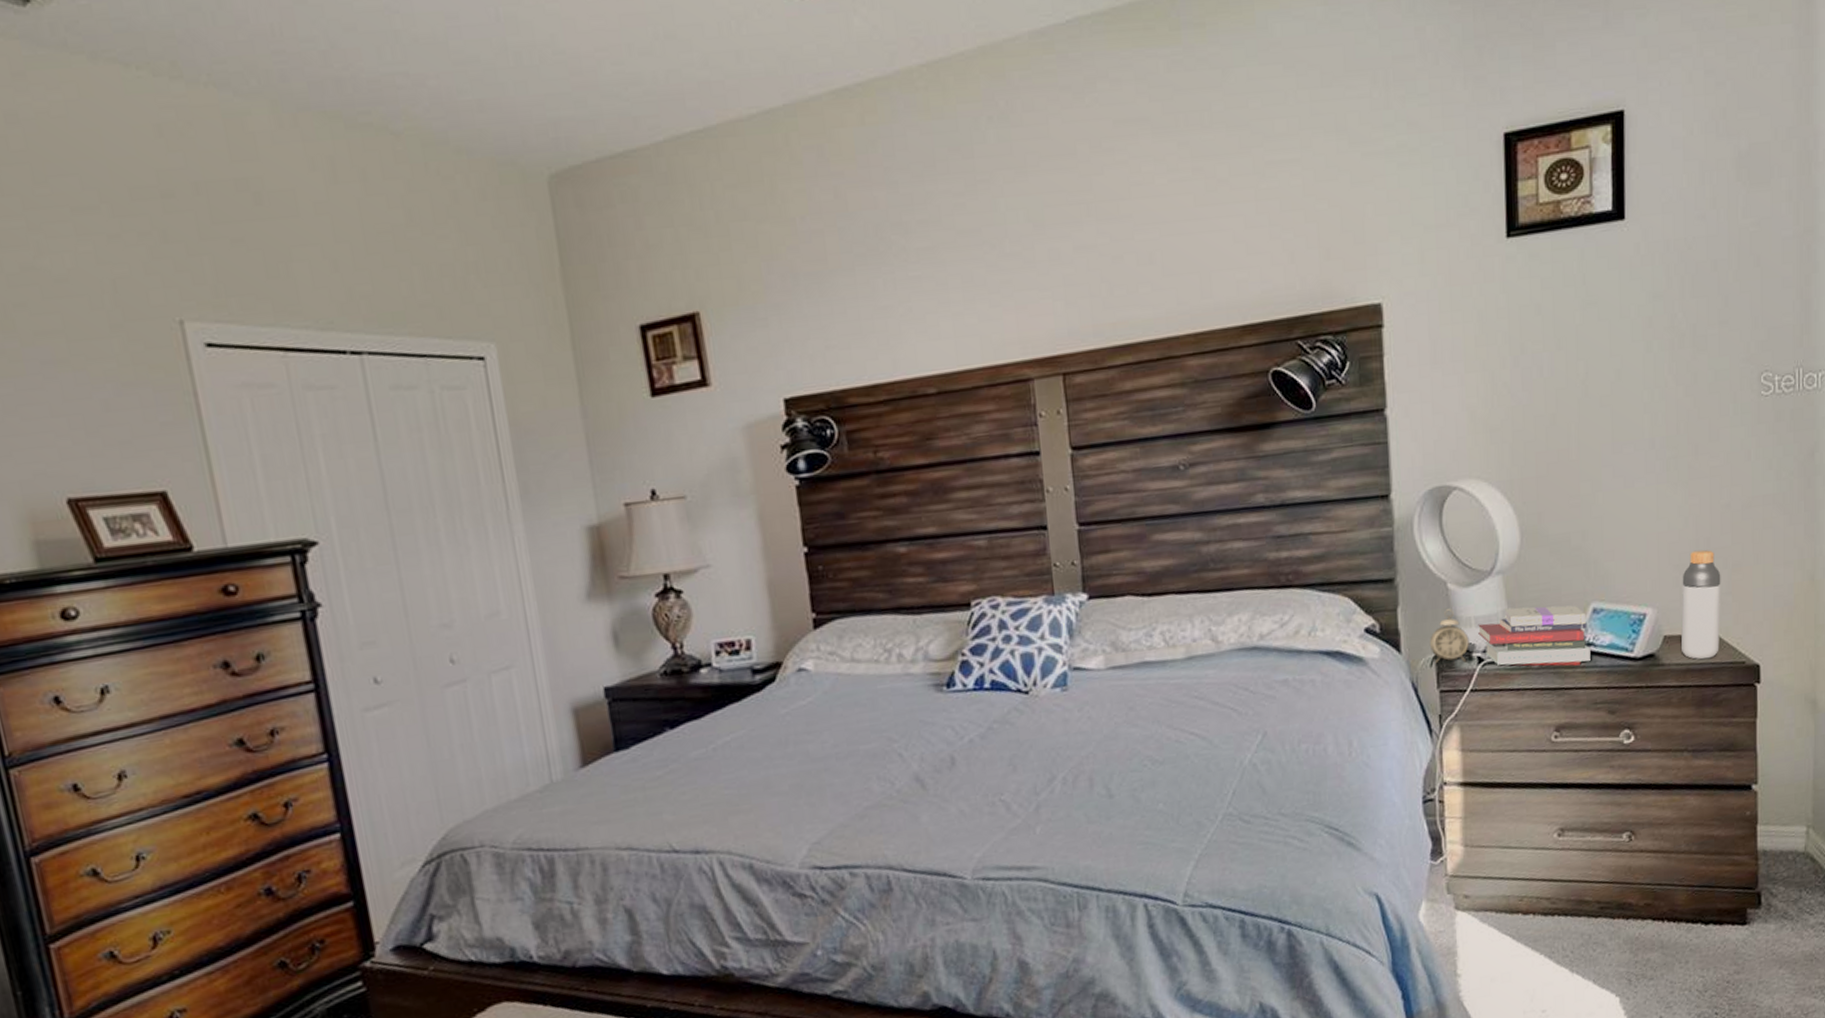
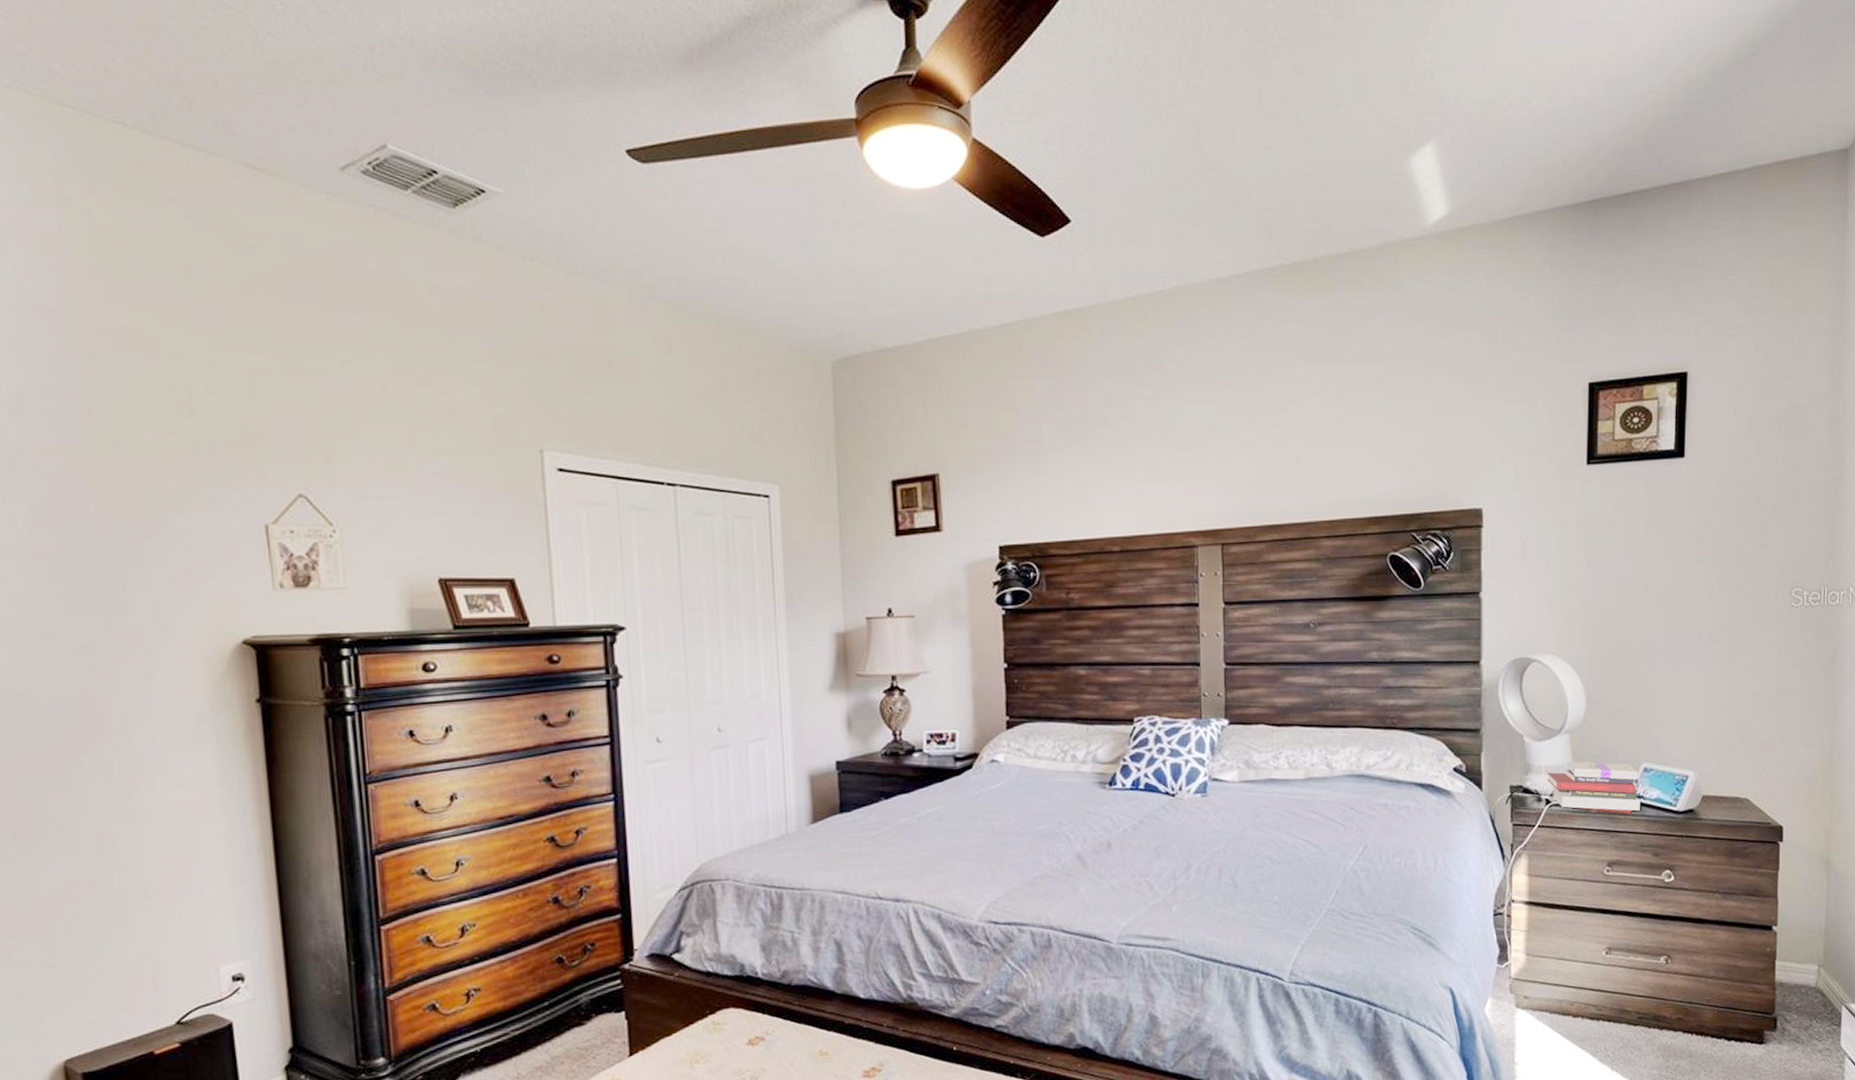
alarm clock: present [1429,609,1469,664] -> none [1506,758,1539,803]
bottle: present [1680,549,1721,660] -> none [1716,727,1753,818]

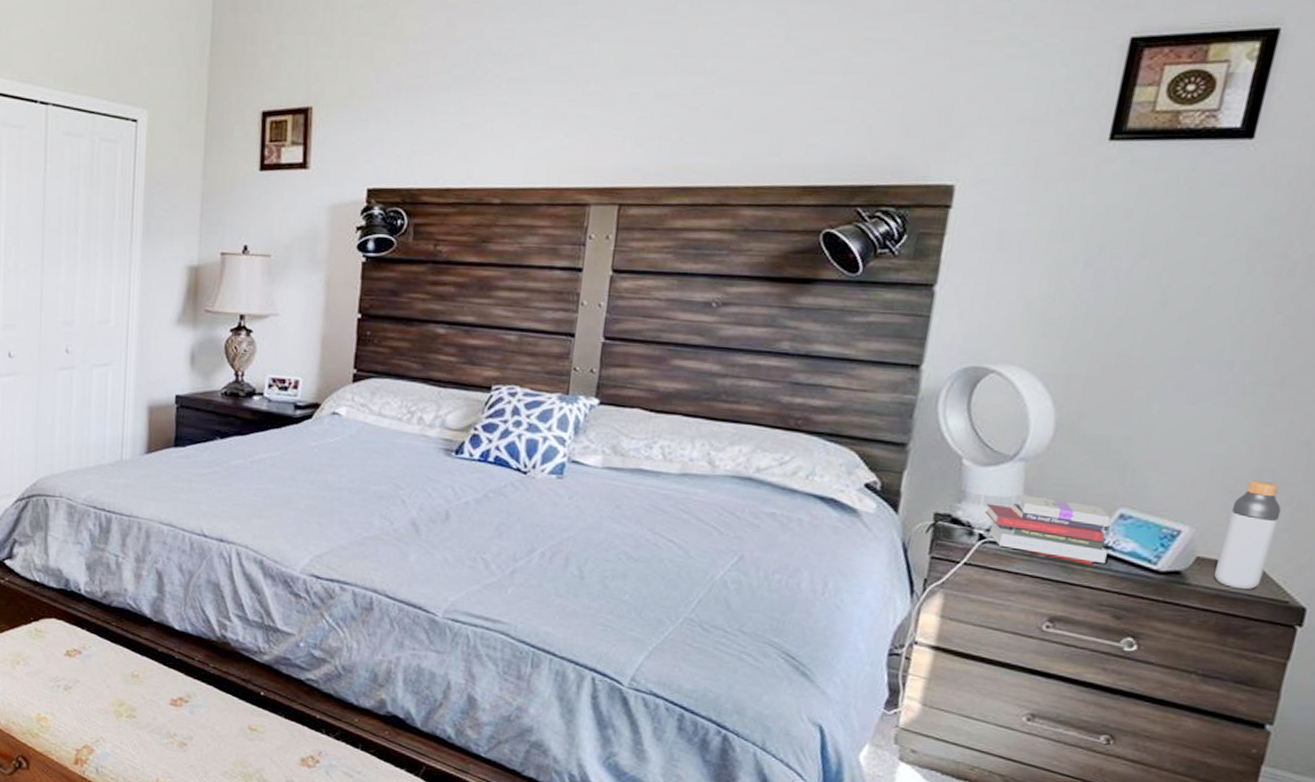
bottle: none [1716,727,1753,818] -> present [1213,480,1282,590]

